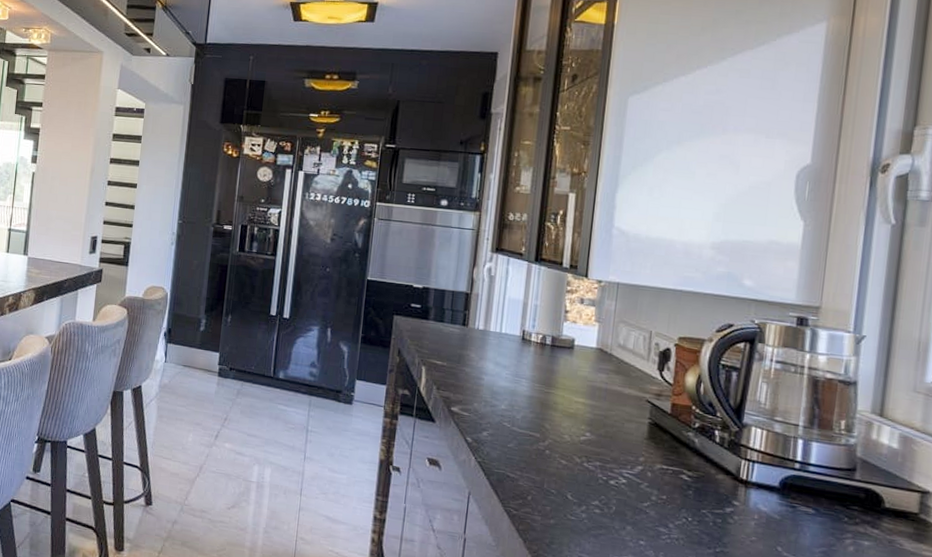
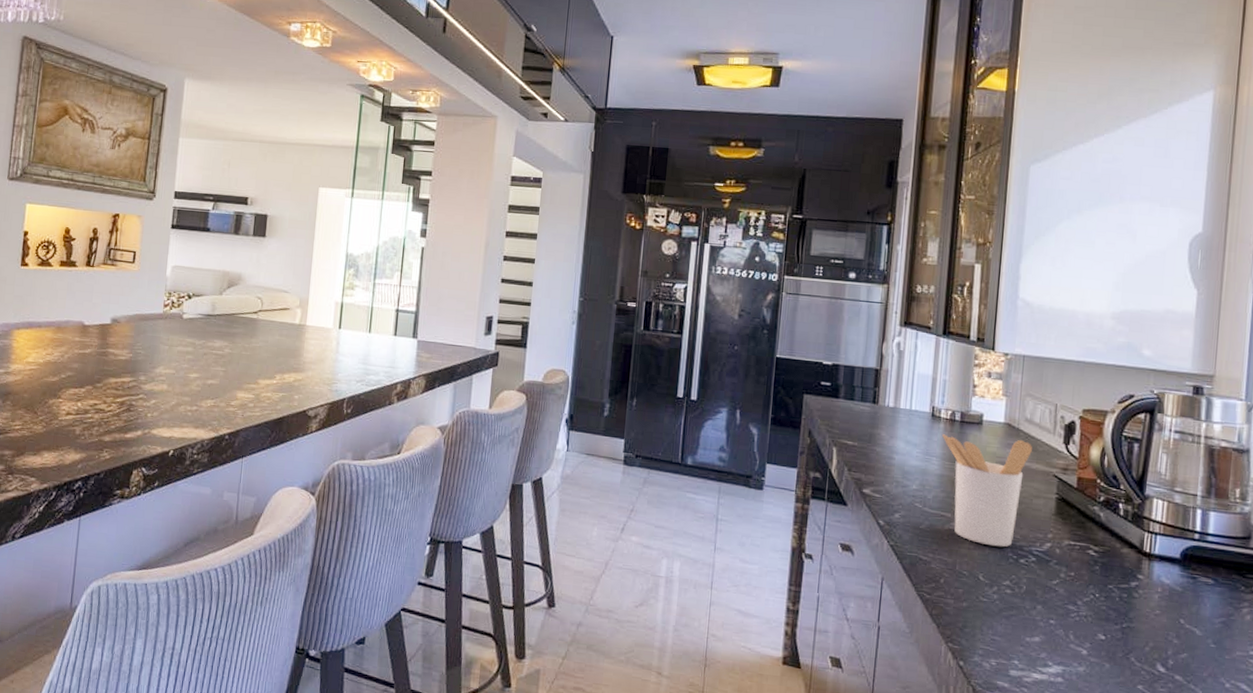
utensil holder: none [531,357,625,468] -> present [941,434,1032,547]

